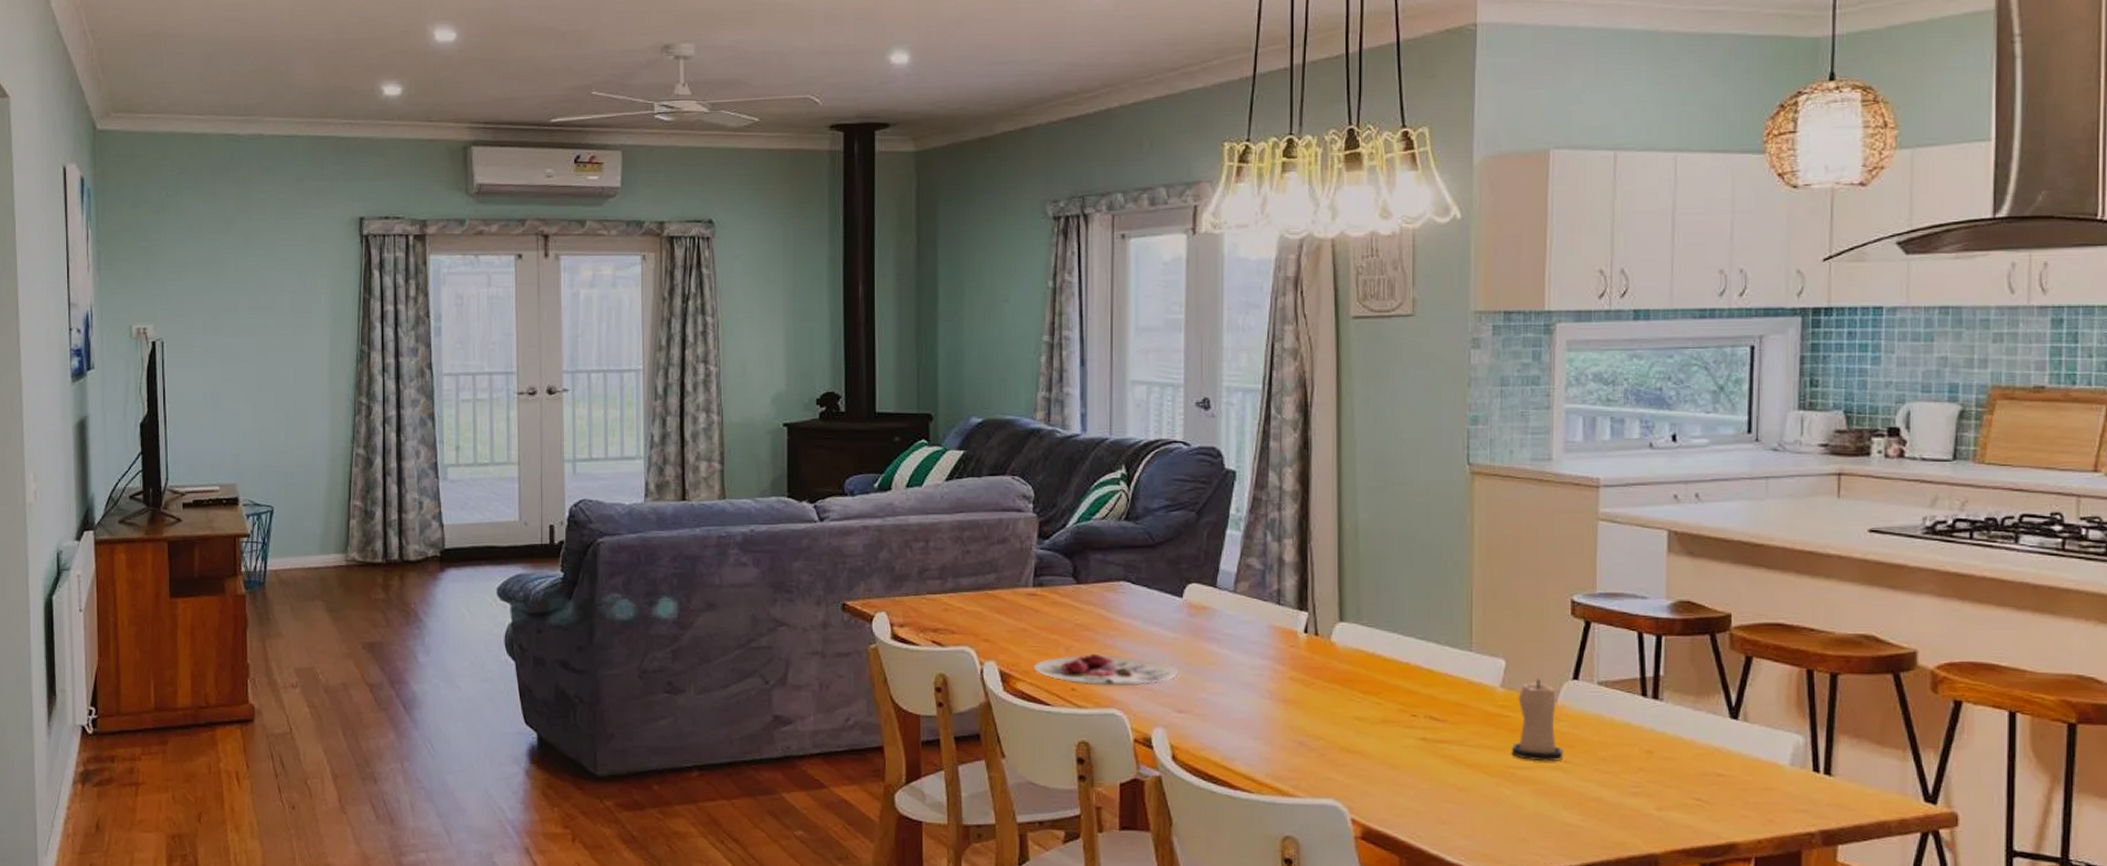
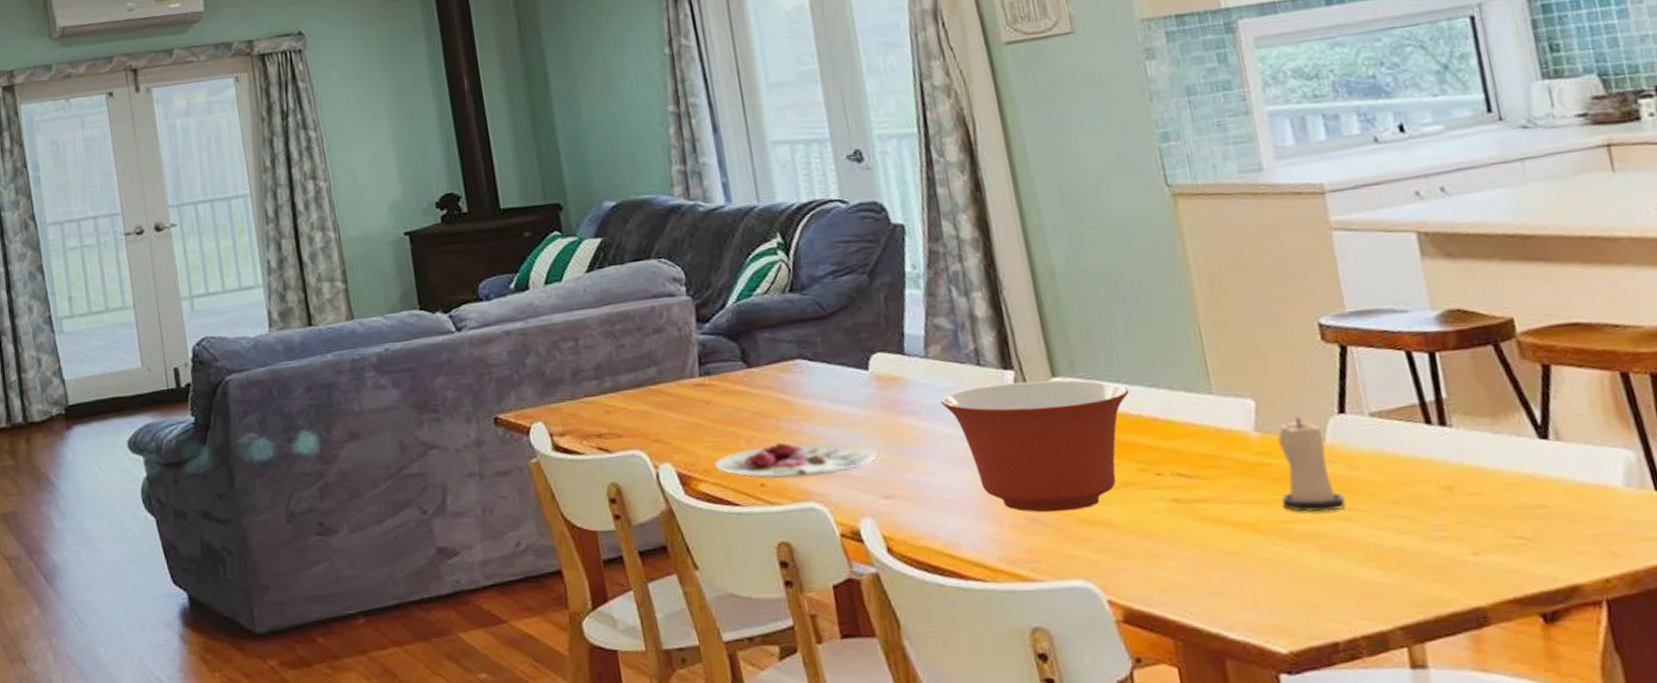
mixing bowl: none [1241,622,1403,740] -> present [941,380,1130,513]

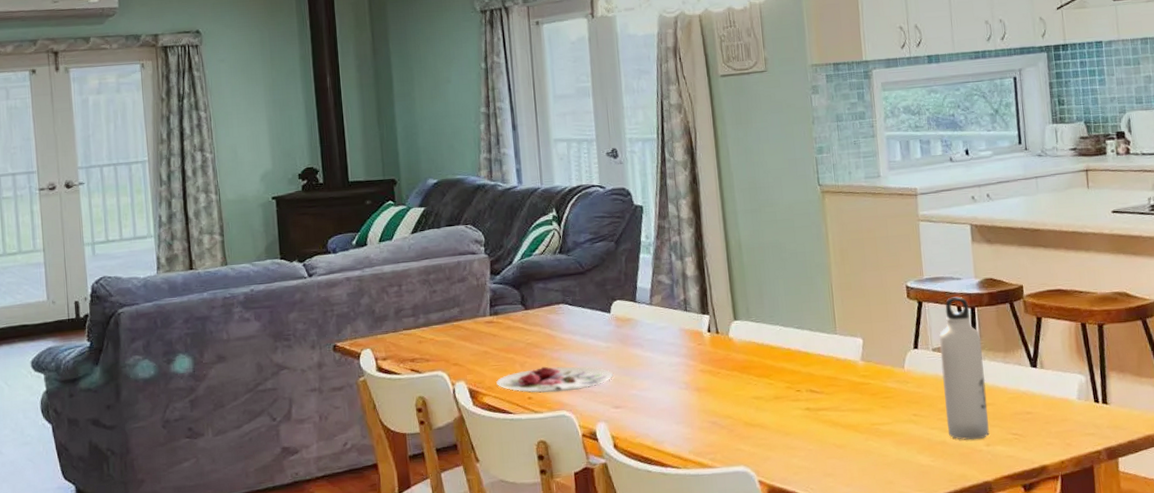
mixing bowl: present [941,380,1130,513] -> none [658,322,784,418]
candle: present [1277,417,1346,513] -> none [874,351,913,418]
water bottle: none [1379,337,1476,547] -> present [939,296,989,440]

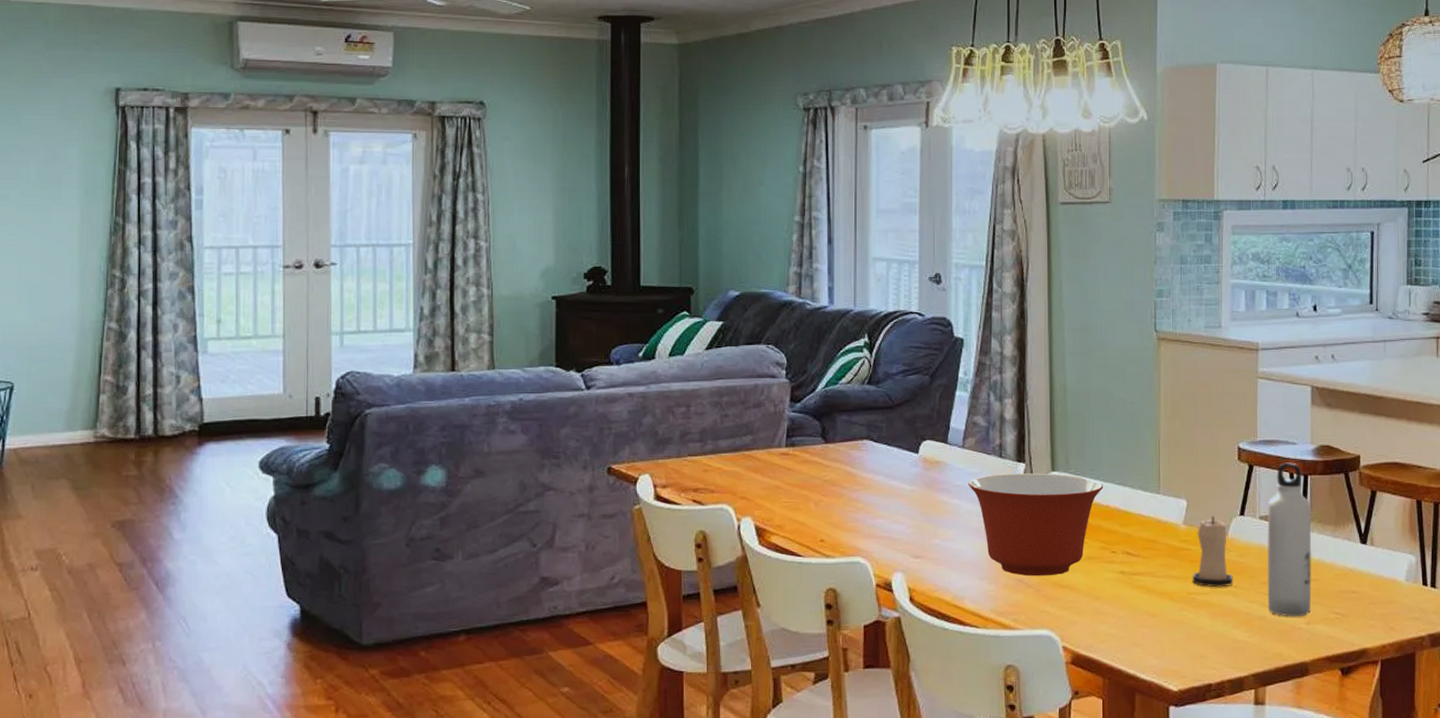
plate: present [496,366,614,394] -> none [787,507,916,537]
mixing bowl: none [658,322,784,418] -> present [968,473,1104,576]
candle: none [874,351,913,418] -> present [1192,516,1233,588]

